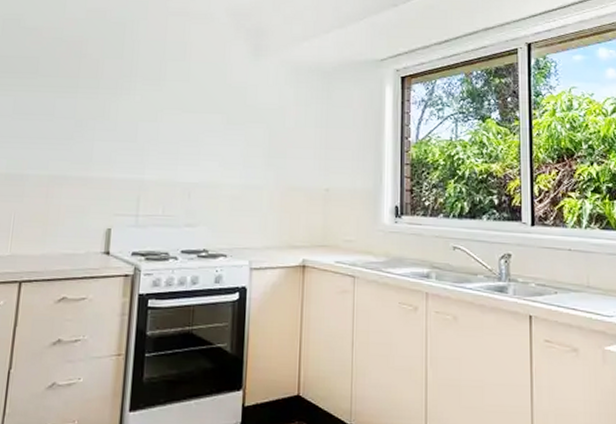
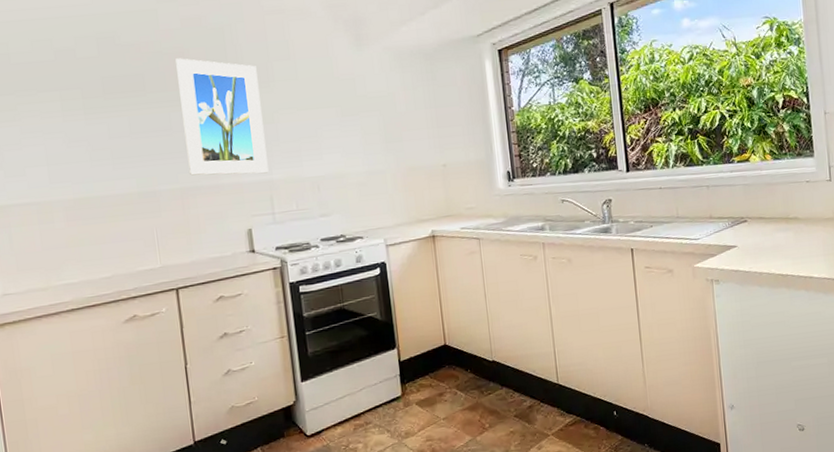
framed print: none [61,47,150,172] -> present [175,58,269,176]

